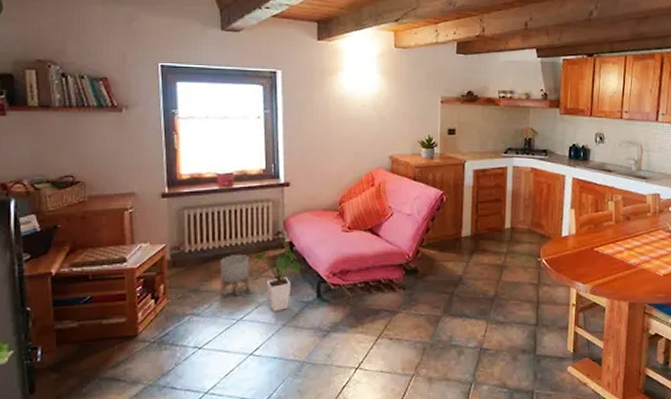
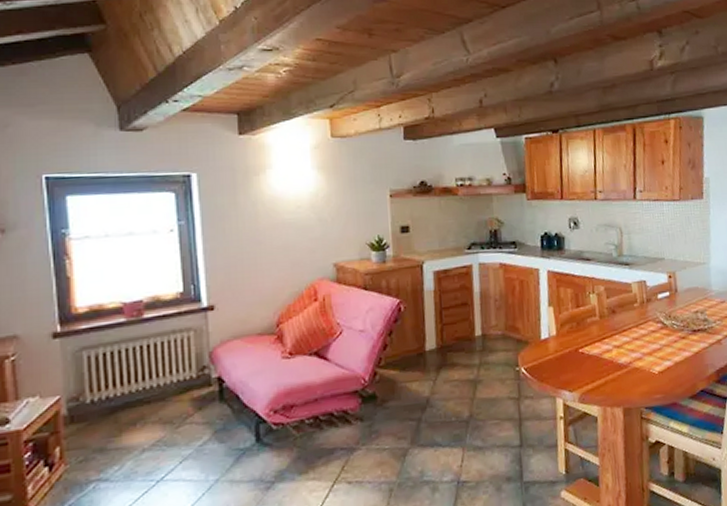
planter: present [219,255,251,296] -> none [131,399,171,452]
house plant: present [251,236,300,312] -> none [171,371,233,465]

